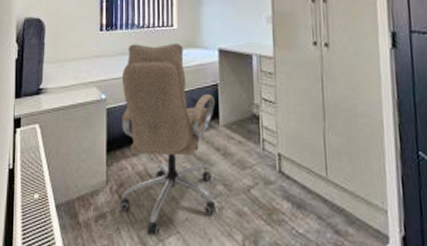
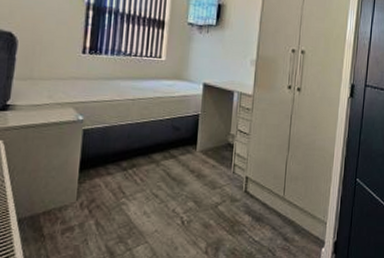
office chair: present [120,44,216,237] -> none [89,70,195,246]

